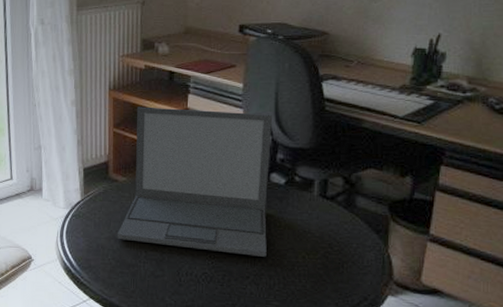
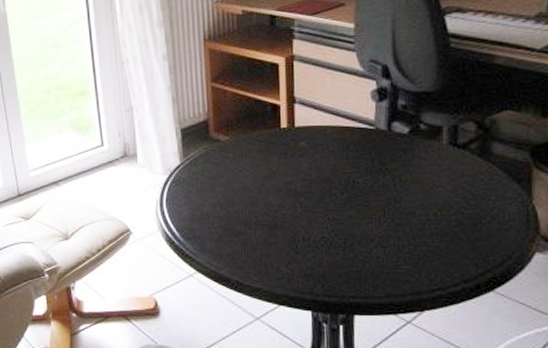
laptop: present [116,106,273,257] -> none [222,56,393,216]

